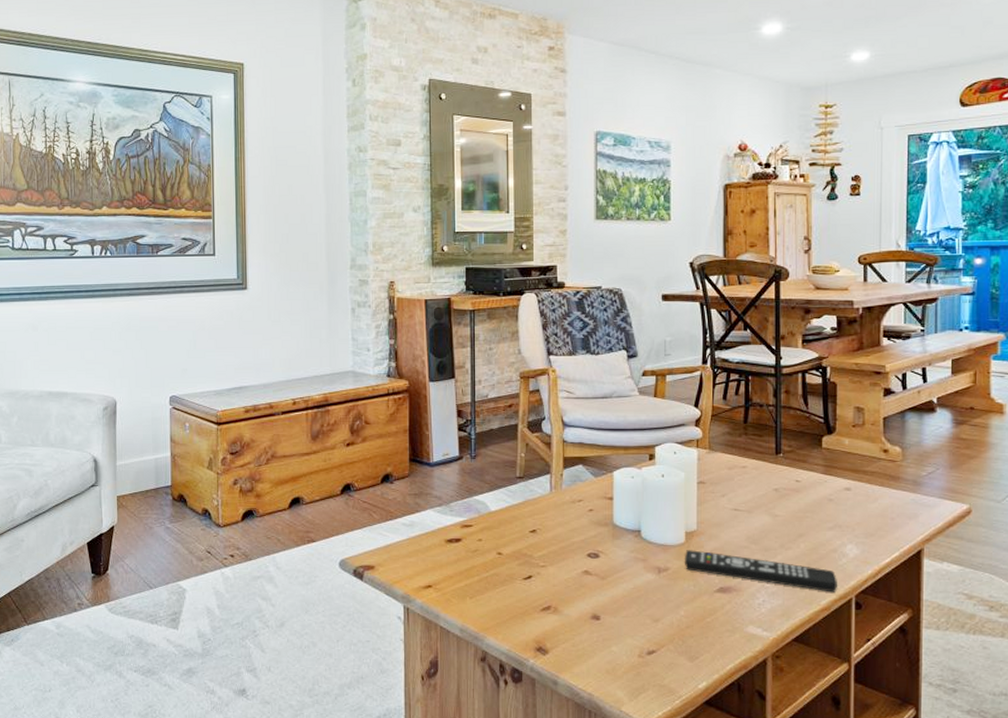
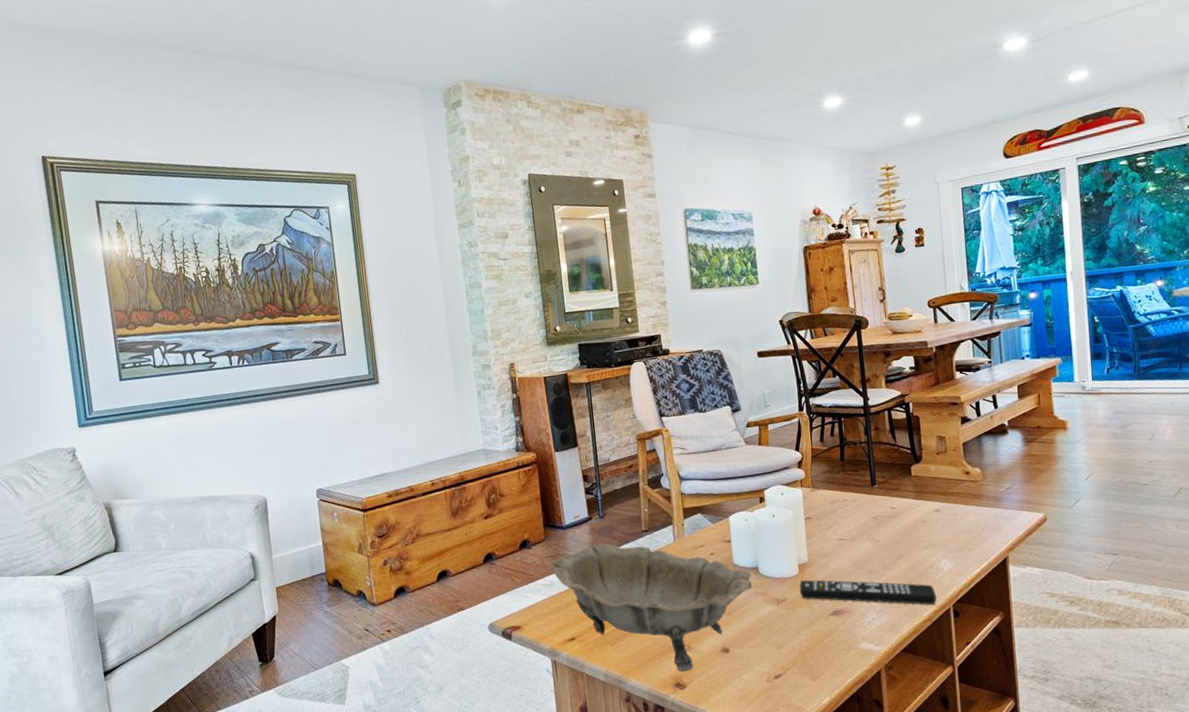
decorative bowl: none [413,485,633,635] -> present [551,543,753,672]

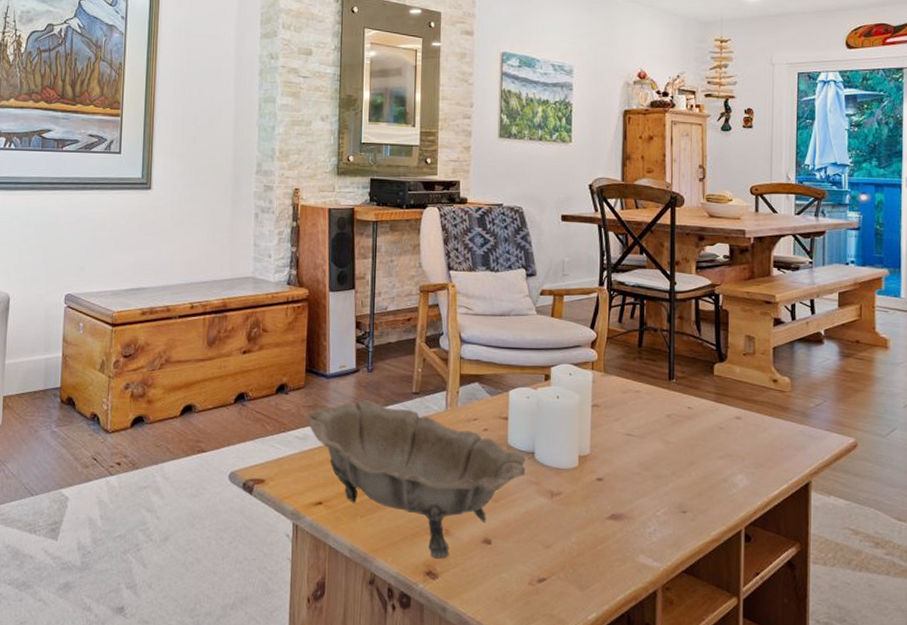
remote control: present [799,580,936,605] -> none [576,474,727,523]

